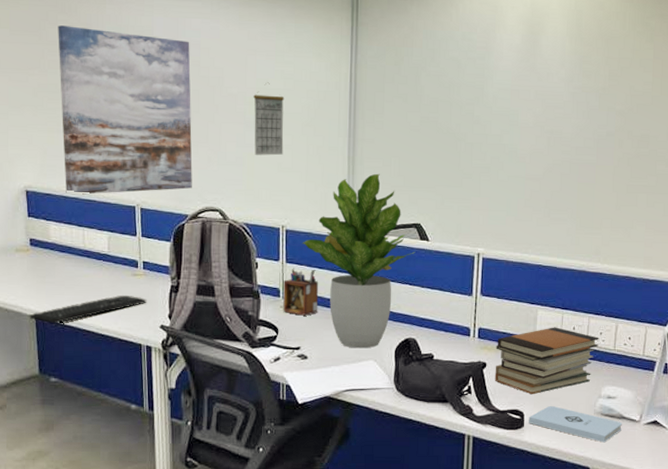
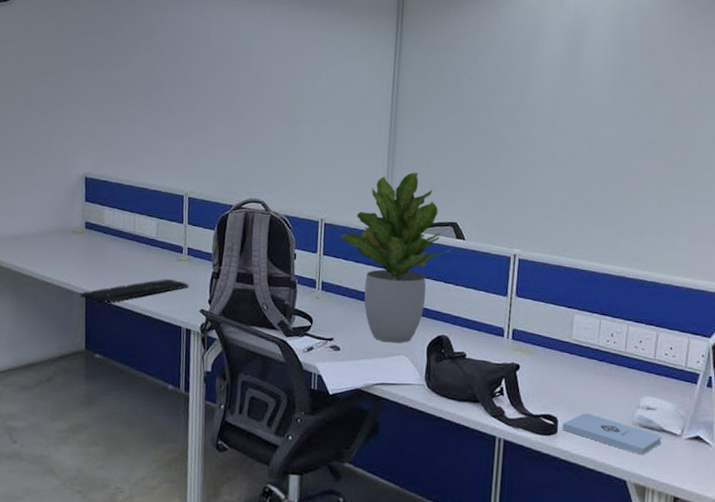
wall art: present [58,25,193,195] -> none [121,27,243,183]
calendar: present [253,82,285,156] -> none [298,83,329,152]
desk organizer: present [283,268,319,316] -> none [318,260,355,308]
book stack: present [494,327,599,395] -> none [528,332,639,401]

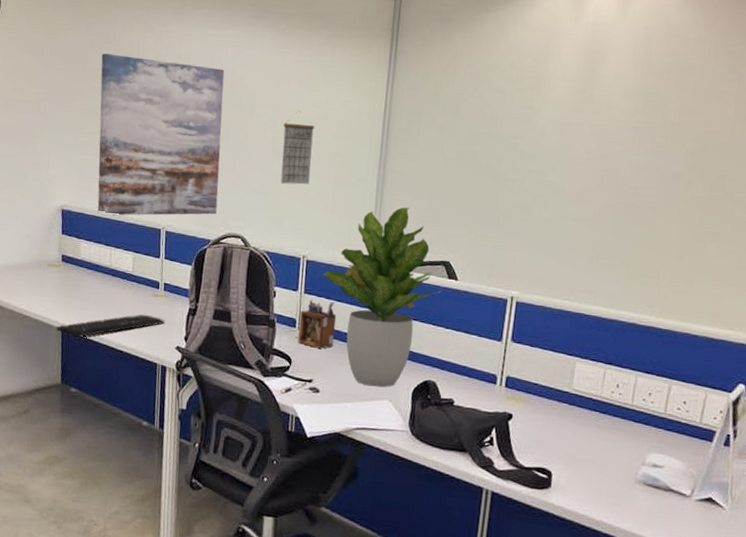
wall art: none [121,27,243,183] -> present [97,53,225,216]
calendar: none [298,83,329,152] -> present [280,111,315,185]
desk organizer: none [318,260,355,308] -> present [298,299,337,349]
notepad: present [562,413,662,456] -> none [557,468,669,516]

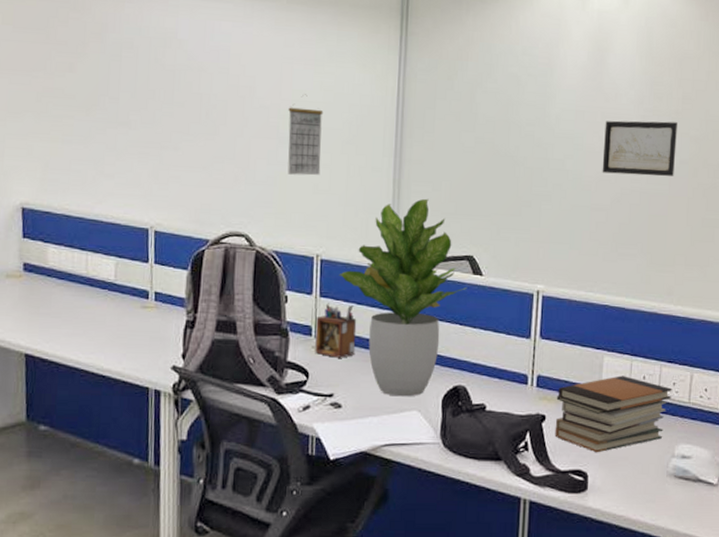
computer keyboard: present [56,314,165,337] -> none [17,330,158,363]
wall art: present [97,53,225,216] -> none [68,23,219,214]
book stack: none [520,382,647,454] -> present [554,375,672,453]
wall art: none [586,132,673,189] -> present [602,120,677,177]

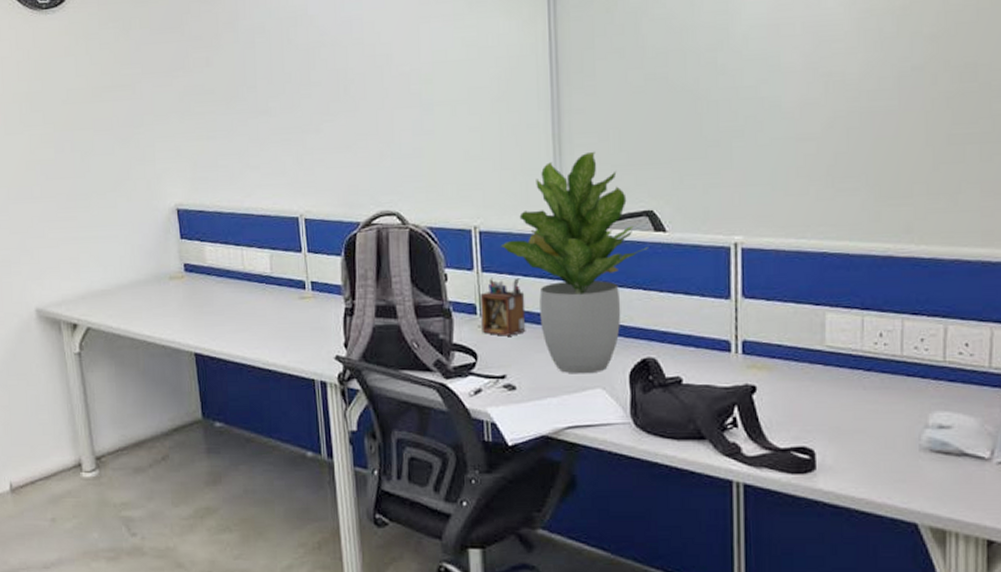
calendar: present [287,94,324,176] -> none [430,53,471,143]
book stack: present [554,375,672,453] -> none [768,334,920,427]
wall art: present [602,120,677,177] -> none [806,20,906,95]

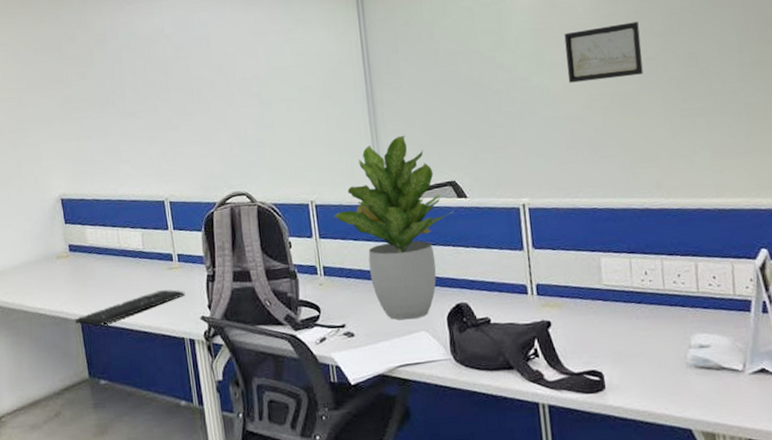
computer keyboard: none [187,322,318,360] -> present [74,289,185,326]
desk organizer: present [480,277,526,336] -> none [319,242,360,292]
wall art: none [806,20,906,95] -> present [564,22,643,83]

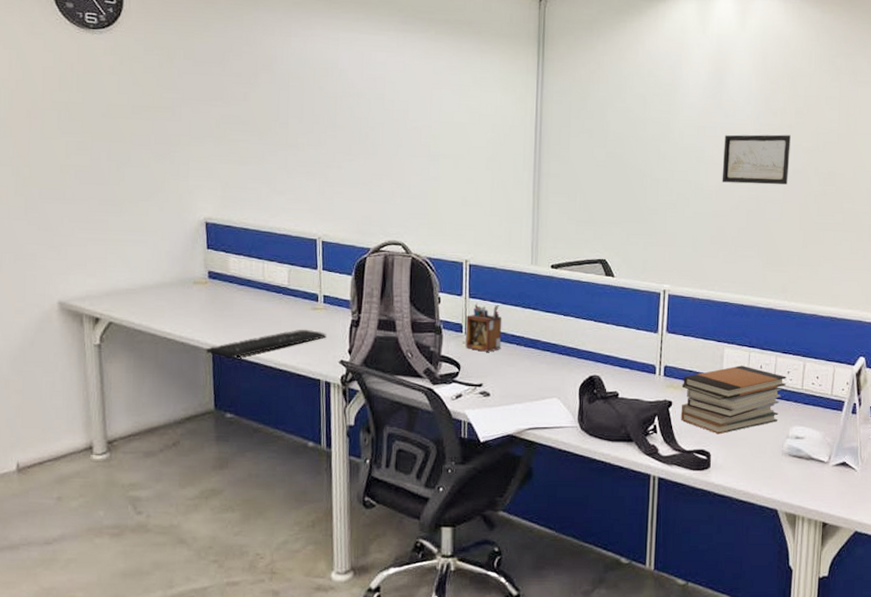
desk organizer: none [319,242,360,292] -> present [465,303,502,352]
potted plant: present [333,135,455,320] -> none [485,208,601,386]
book stack: none [558,274,679,352] -> present [680,365,787,435]

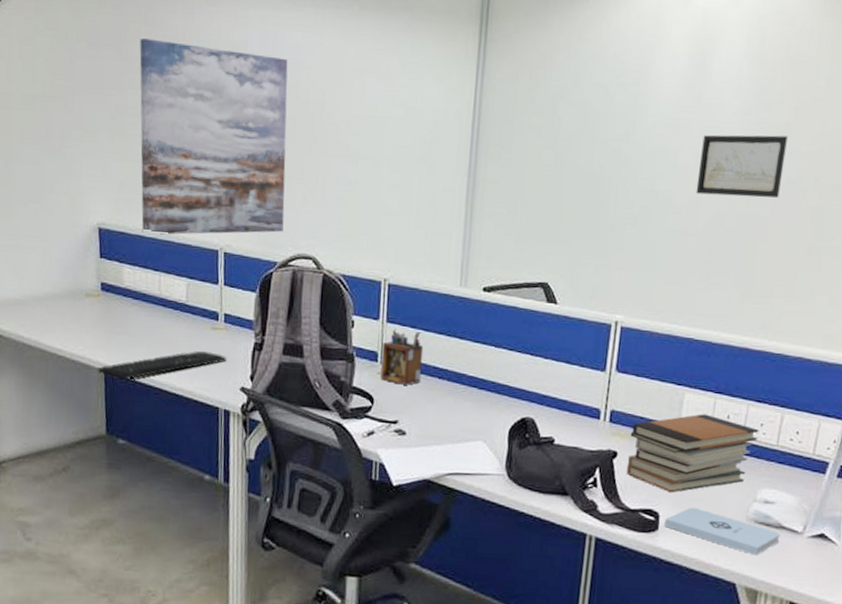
wall art: none [242,57,376,227] -> present [139,38,288,235]
notepad: none [715,446,811,484] -> present [664,507,781,556]

